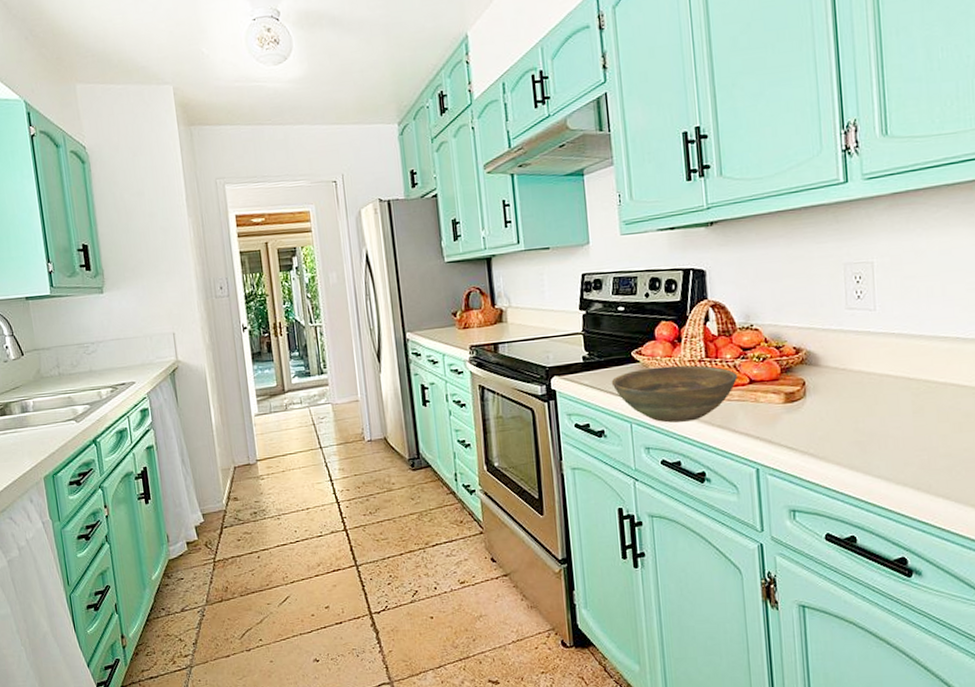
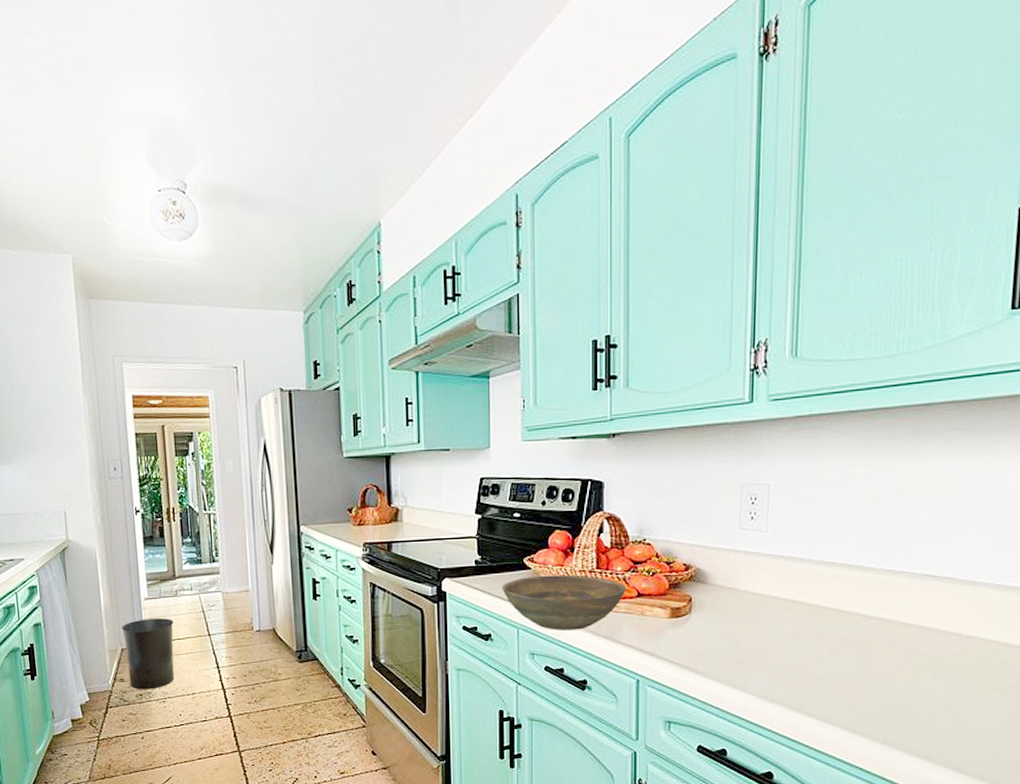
waste bin: none [233,433,288,508] -> present [121,618,175,690]

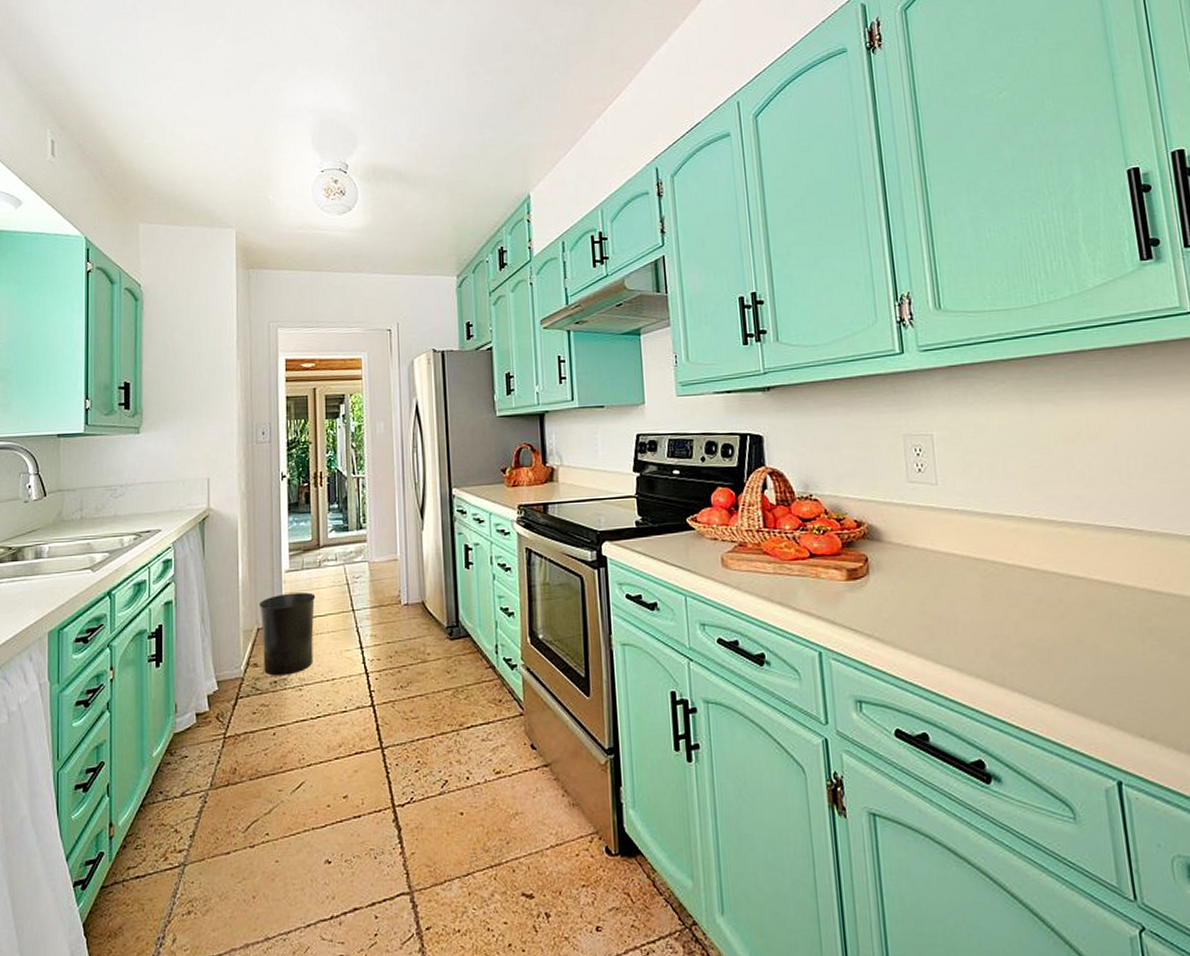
bowl: present [501,574,626,632] -> none [665,535,797,598]

